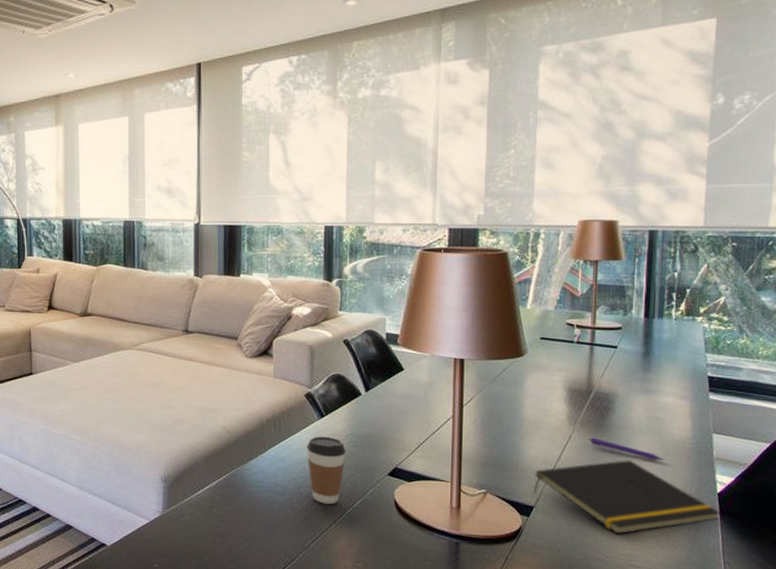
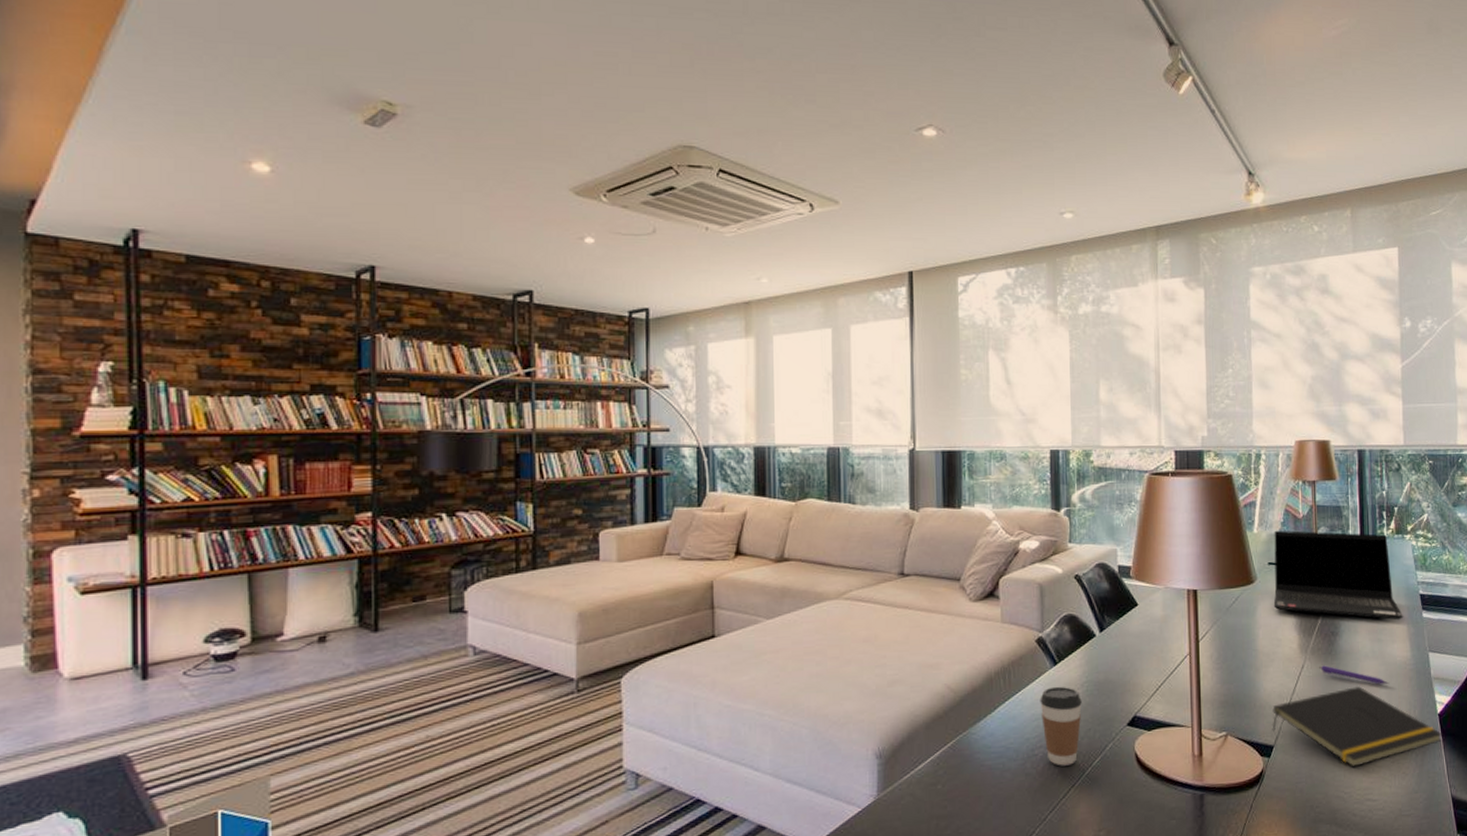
laptop computer: none [543,307,687,400] -> present [1273,530,1404,621]

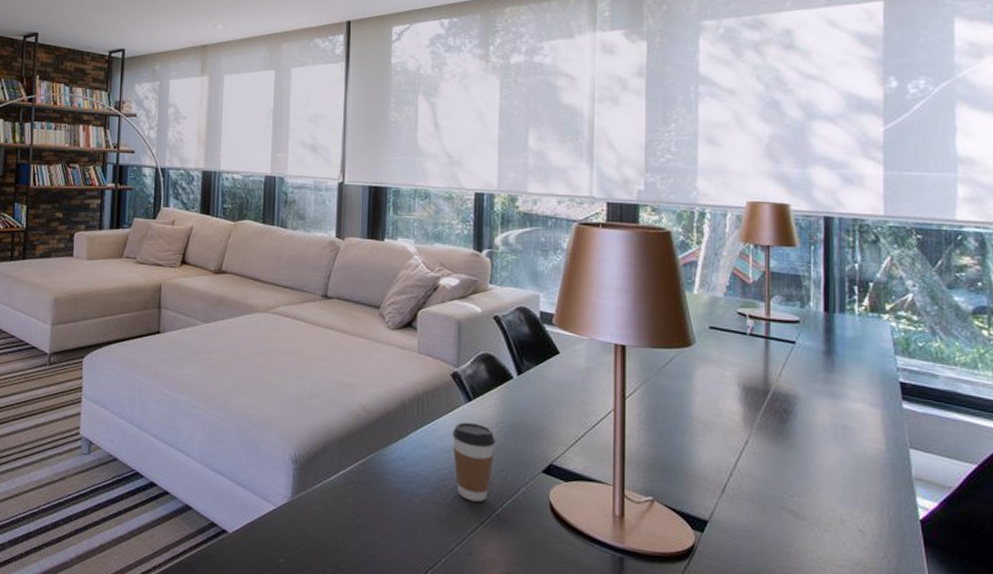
notepad: present [1272,685,1443,767] -> none [707,472,926,562]
laptop computer: present [1273,530,1404,621] -> none [714,293,878,408]
pen: present [1319,665,1390,685] -> none [767,444,856,476]

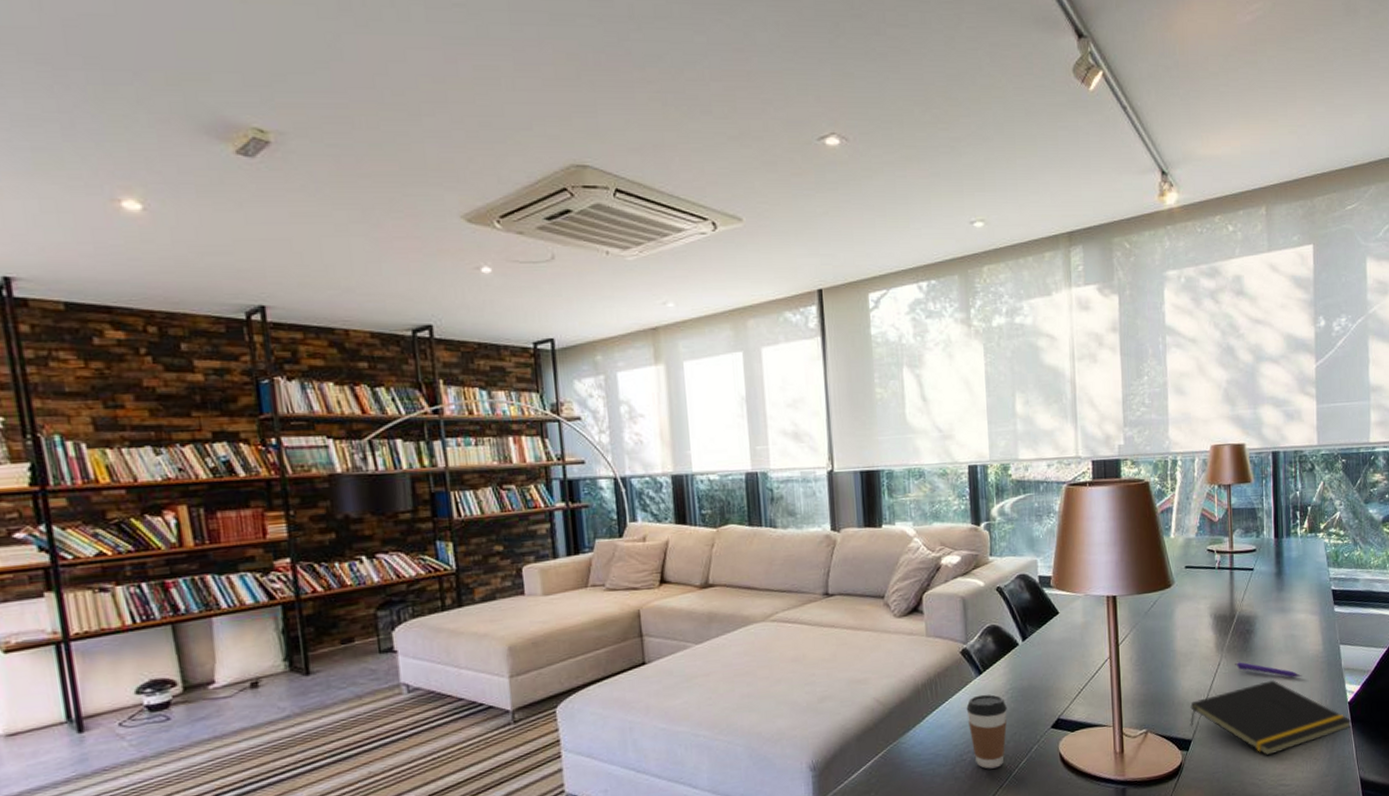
notepad: none [707,472,926,562] -> present [1190,679,1353,756]
pen: none [767,444,856,476] -> present [1235,662,1302,678]

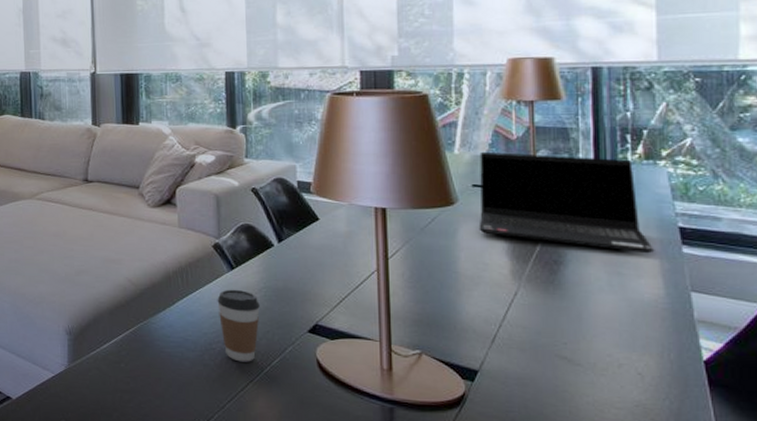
laptop computer: none [1190,533,1316,616] -> present [479,151,655,254]
notepad: present [1190,679,1353,756] -> none [476,319,711,405]
pen: present [1235,662,1302,678] -> none [537,294,633,322]

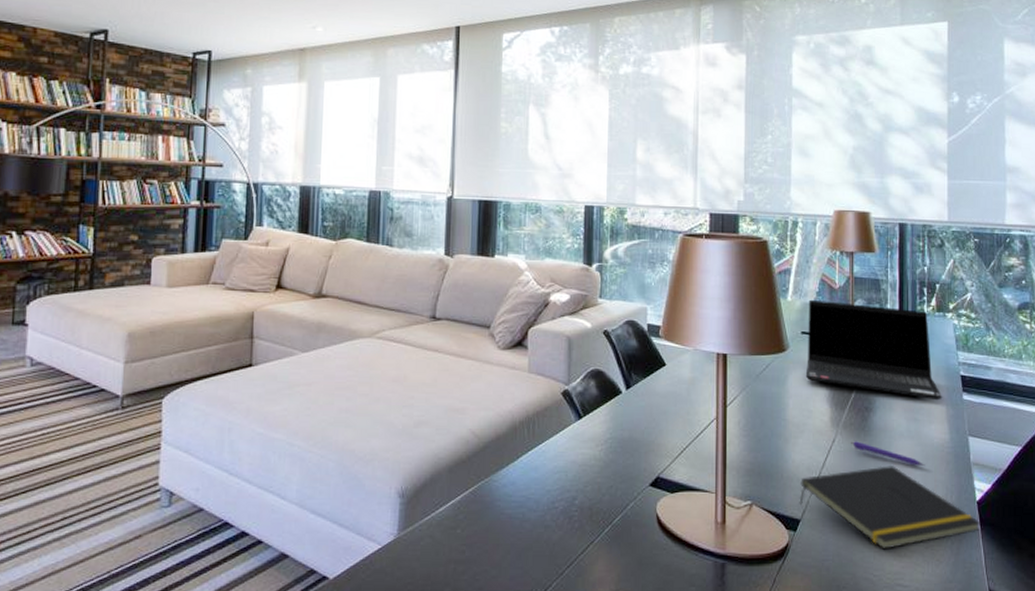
coffee cup: present [217,289,260,362] -> none [563,440,605,521]
notepad: none [476,319,711,405] -> present [799,464,982,550]
pen: none [537,294,633,322] -> present [851,441,925,466]

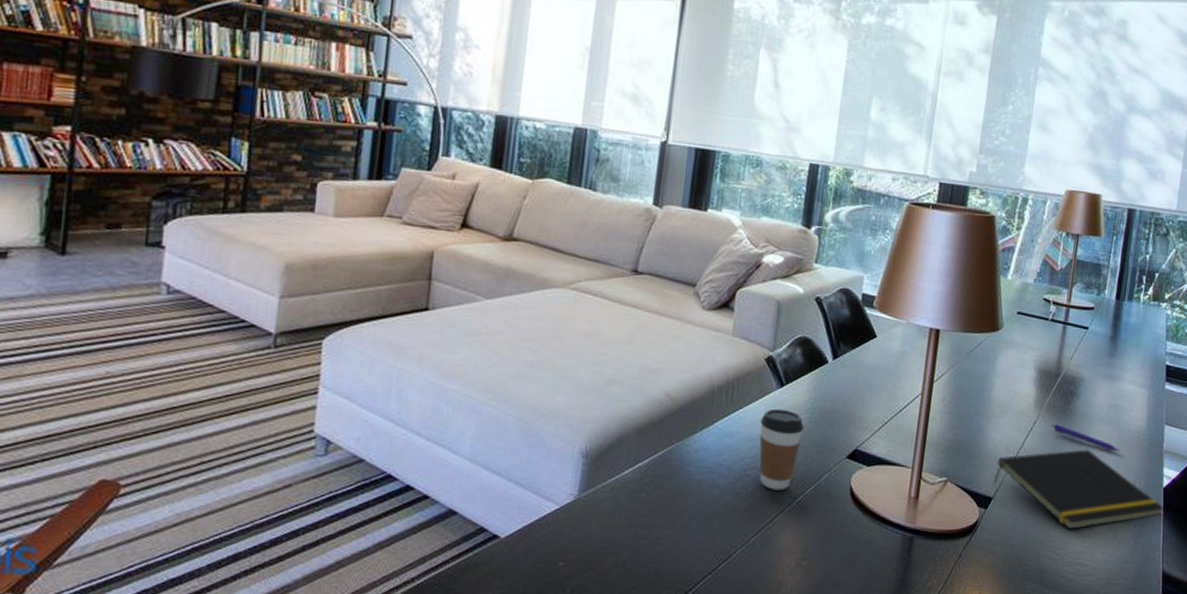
coffee cup: none [563,440,605,521] -> present [759,408,804,491]
laptop computer: present [805,299,943,401] -> none [1015,279,1146,389]

